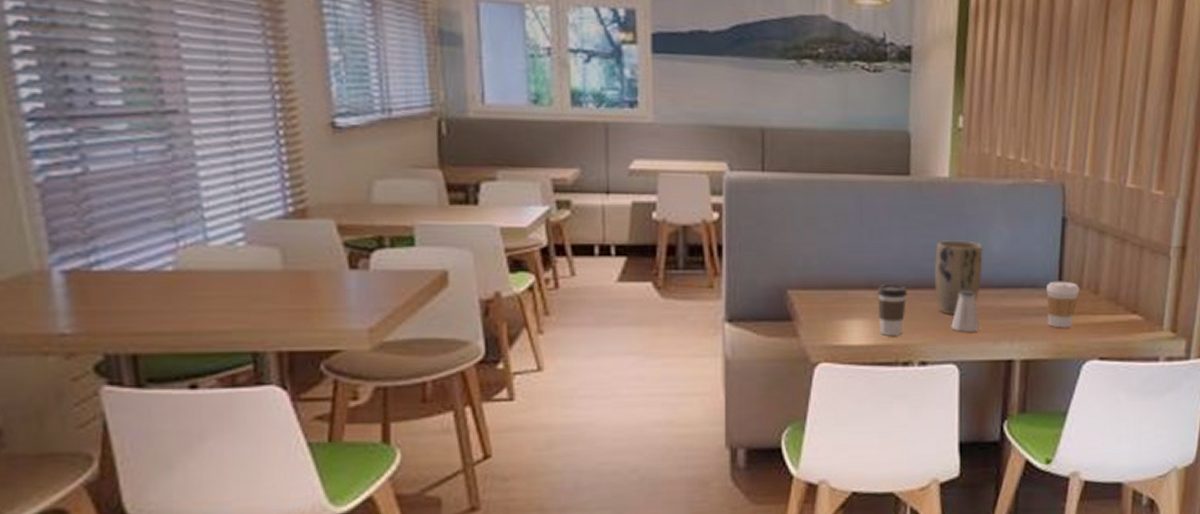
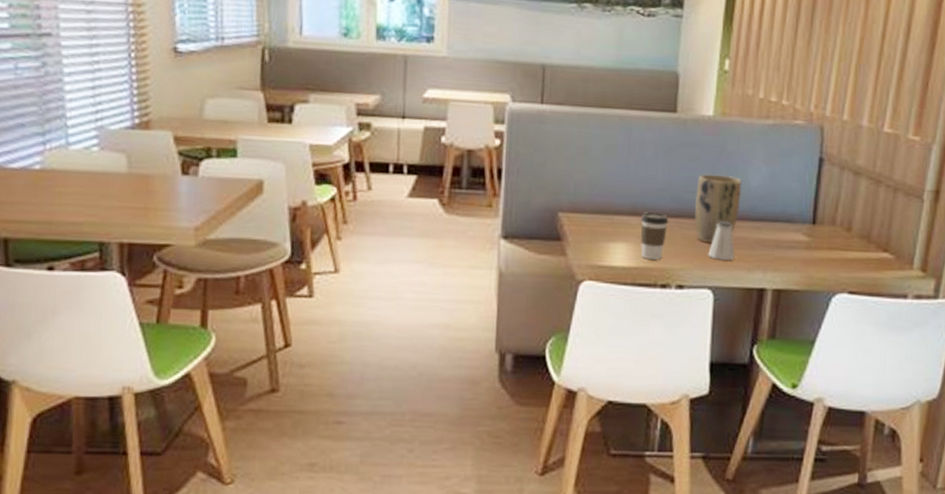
coffee cup: present [1047,281,1079,328] -> none [800,217,833,262]

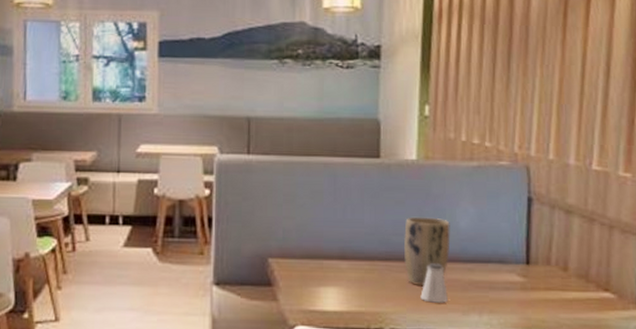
coffee cup: present [640,212,669,260] -> none [350,256,379,304]

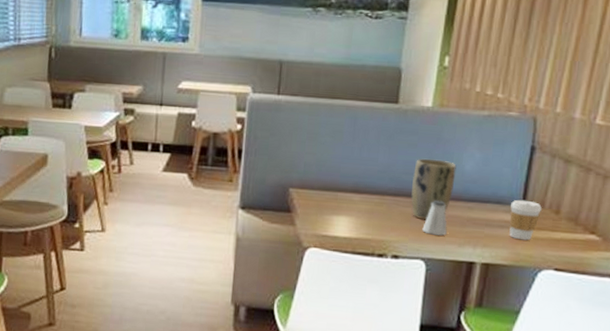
coffee cup: none [514,257,548,303] -> present [509,199,542,241]

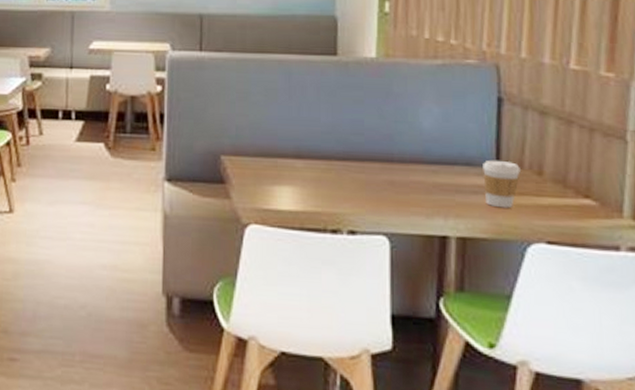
plant pot: present [411,158,457,221] -> none [363,116,413,188]
saltshaker: present [422,200,447,236] -> none [381,164,410,206]

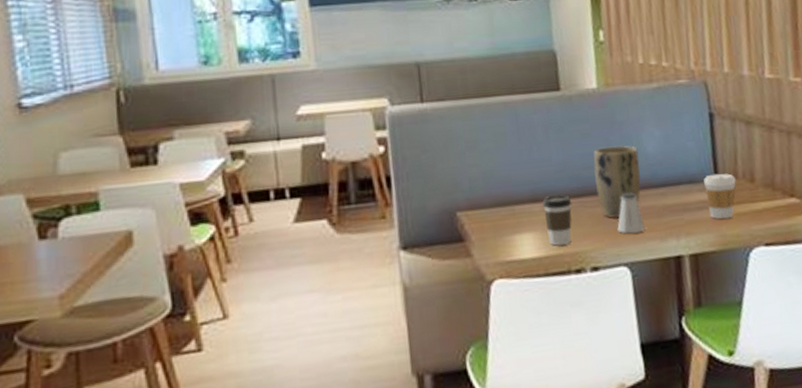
coffee cup: none [306,155,336,204] -> present [543,195,572,246]
plant pot: none [363,116,413,188] -> present [593,145,641,219]
saltshaker: none [381,164,410,206] -> present [617,192,645,234]

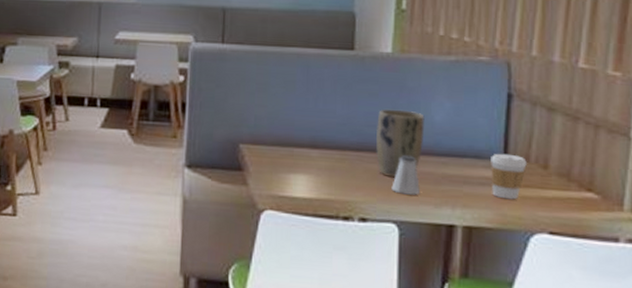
coffee cup: present [543,195,572,246] -> none [321,145,350,192]

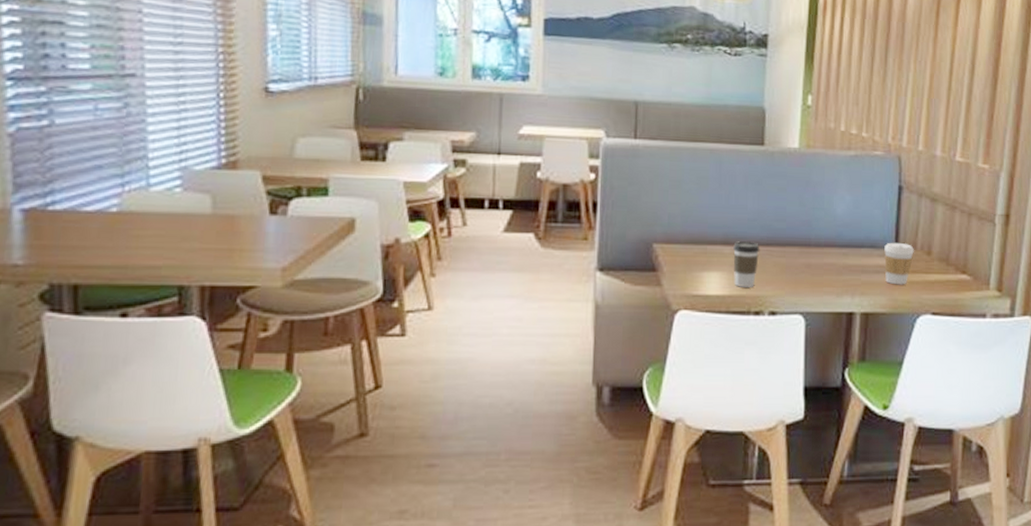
coffee cup: none [321,145,350,192] -> present [733,241,760,287]
plant pot: present [376,109,425,178] -> none [784,203,828,271]
saltshaker: present [391,155,420,195] -> none [798,248,824,286]

